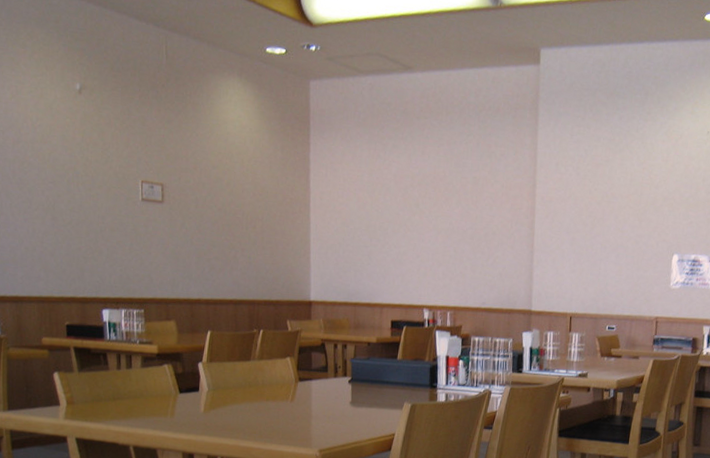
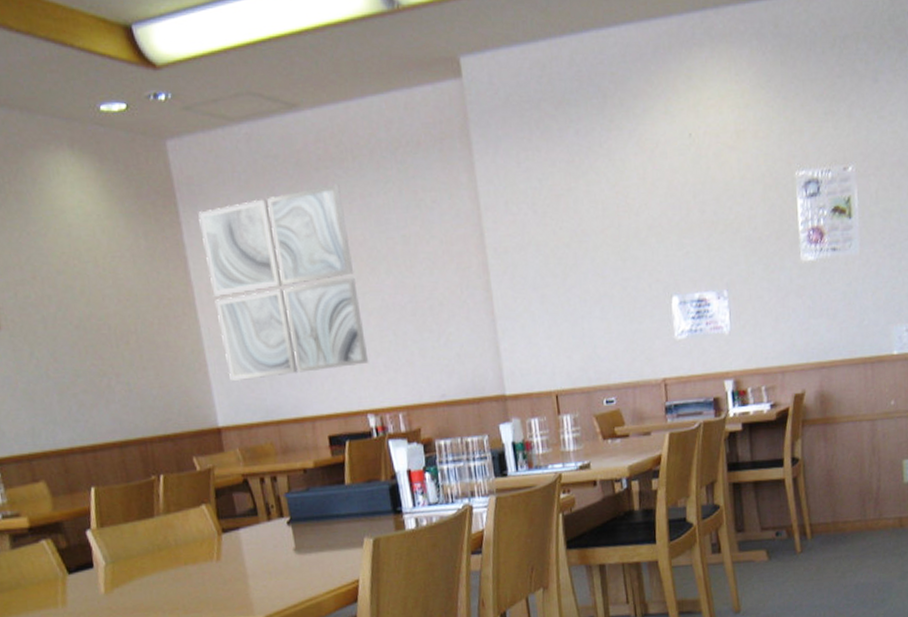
wall art: none [323,131,434,270] -> present [198,184,369,381]

